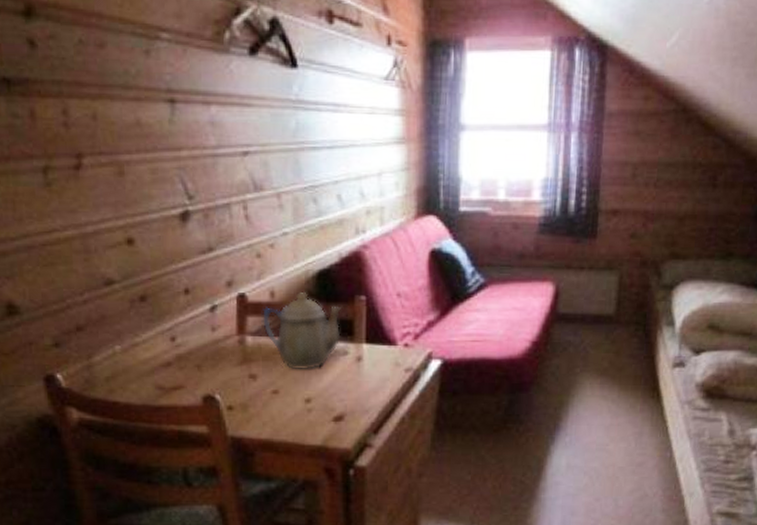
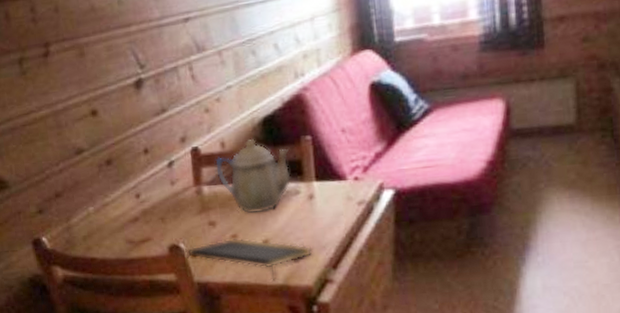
notepad: none [224,393,355,441] -> present [188,237,313,280]

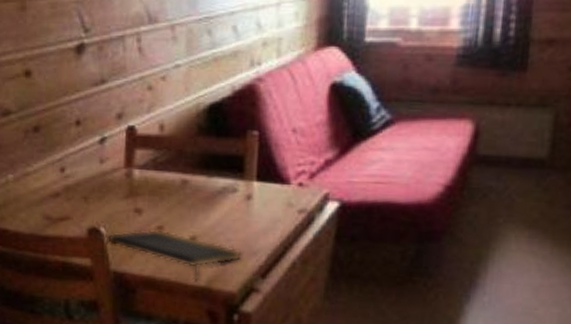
teapot: present [215,138,291,213] -> none [151,125,232,207]

